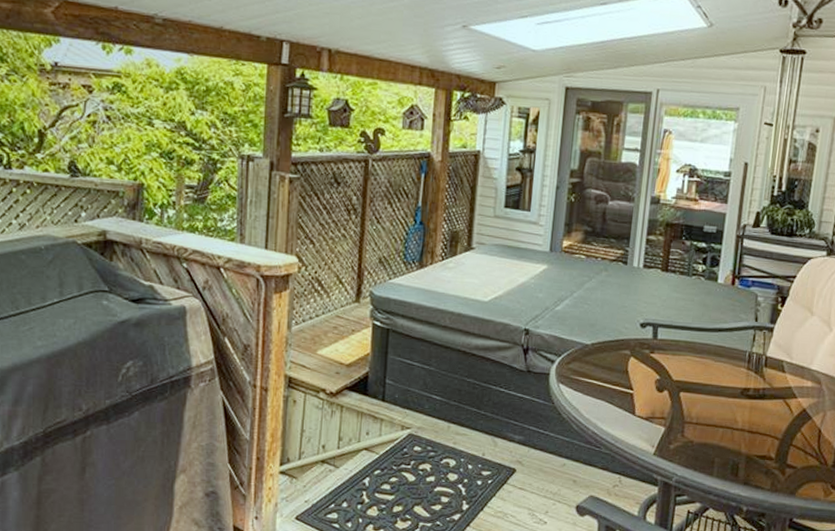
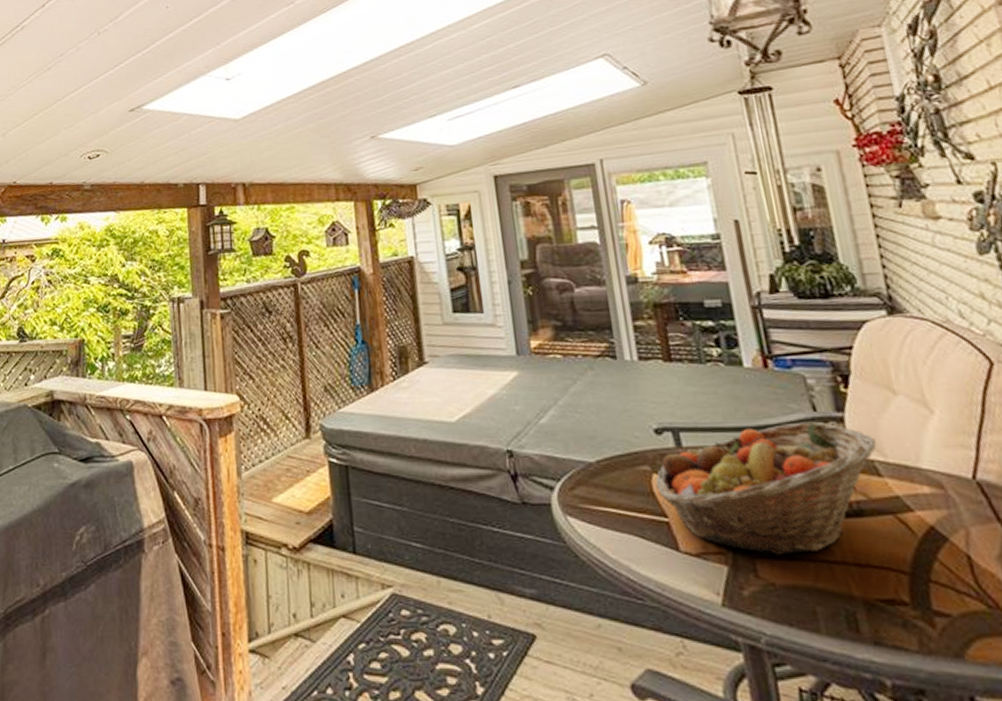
fruit basket: none [630,328,789,422] -> present [655,421,877,555]

